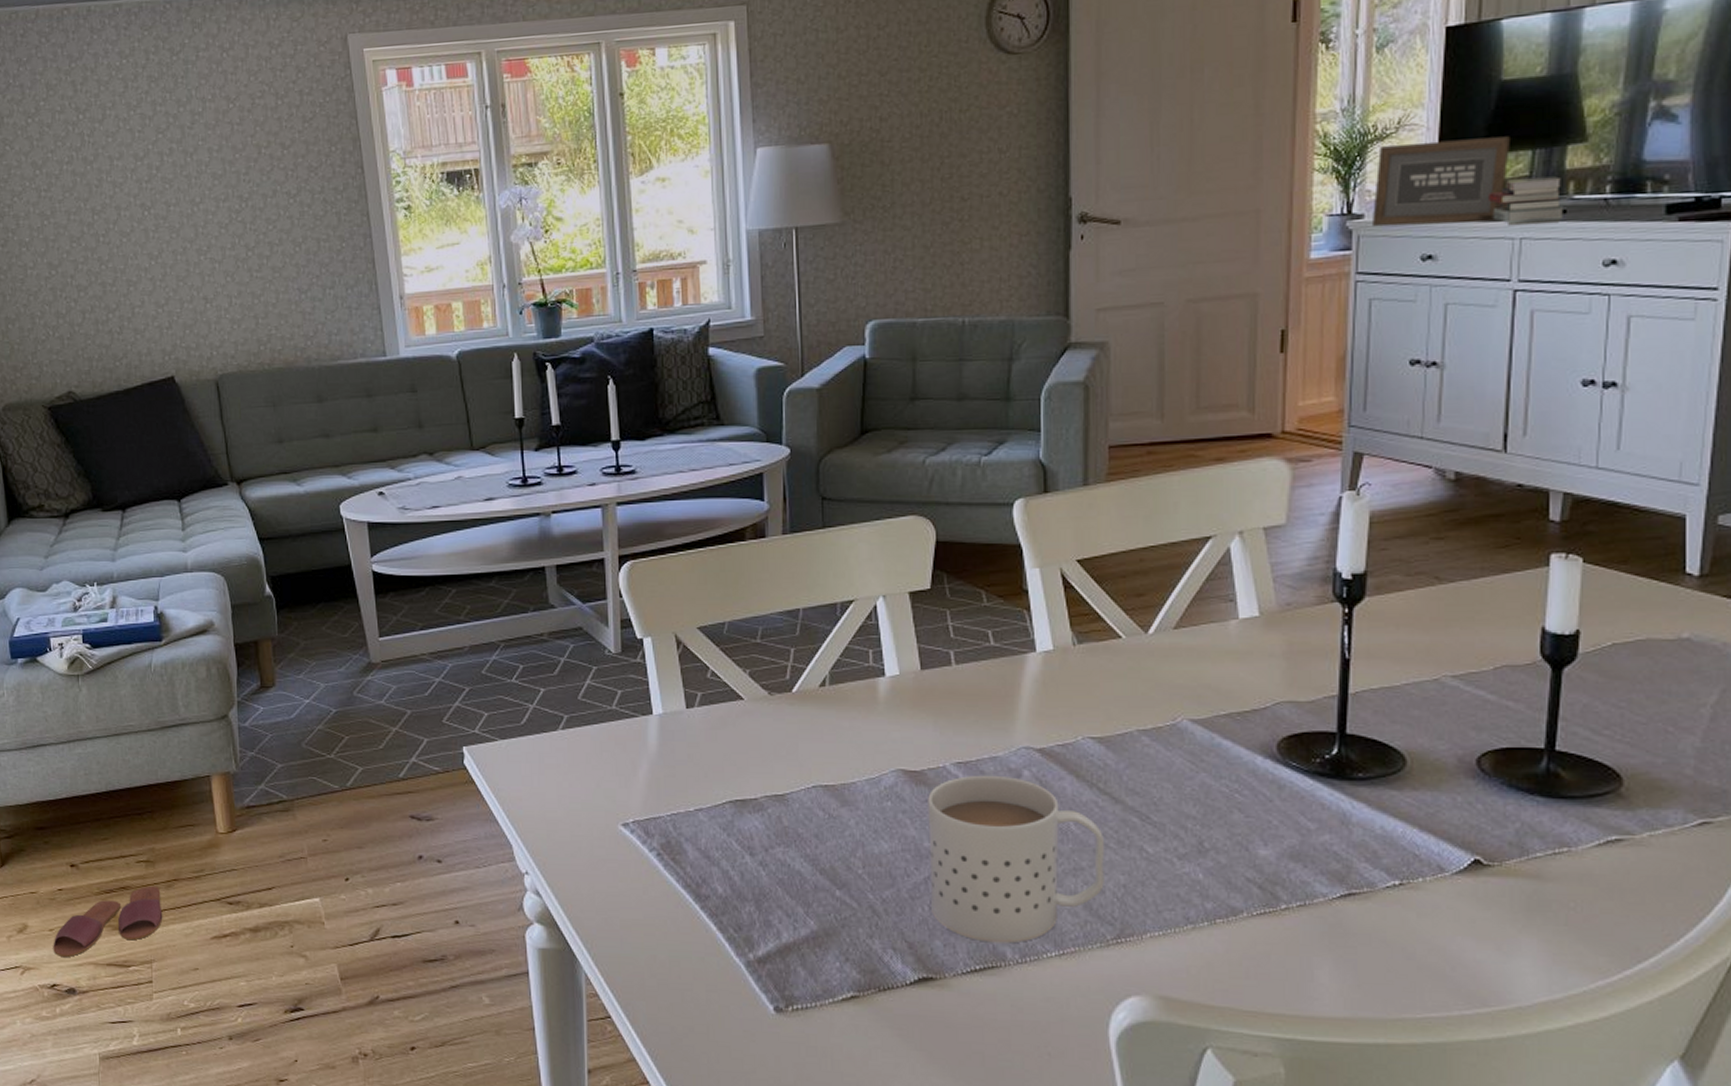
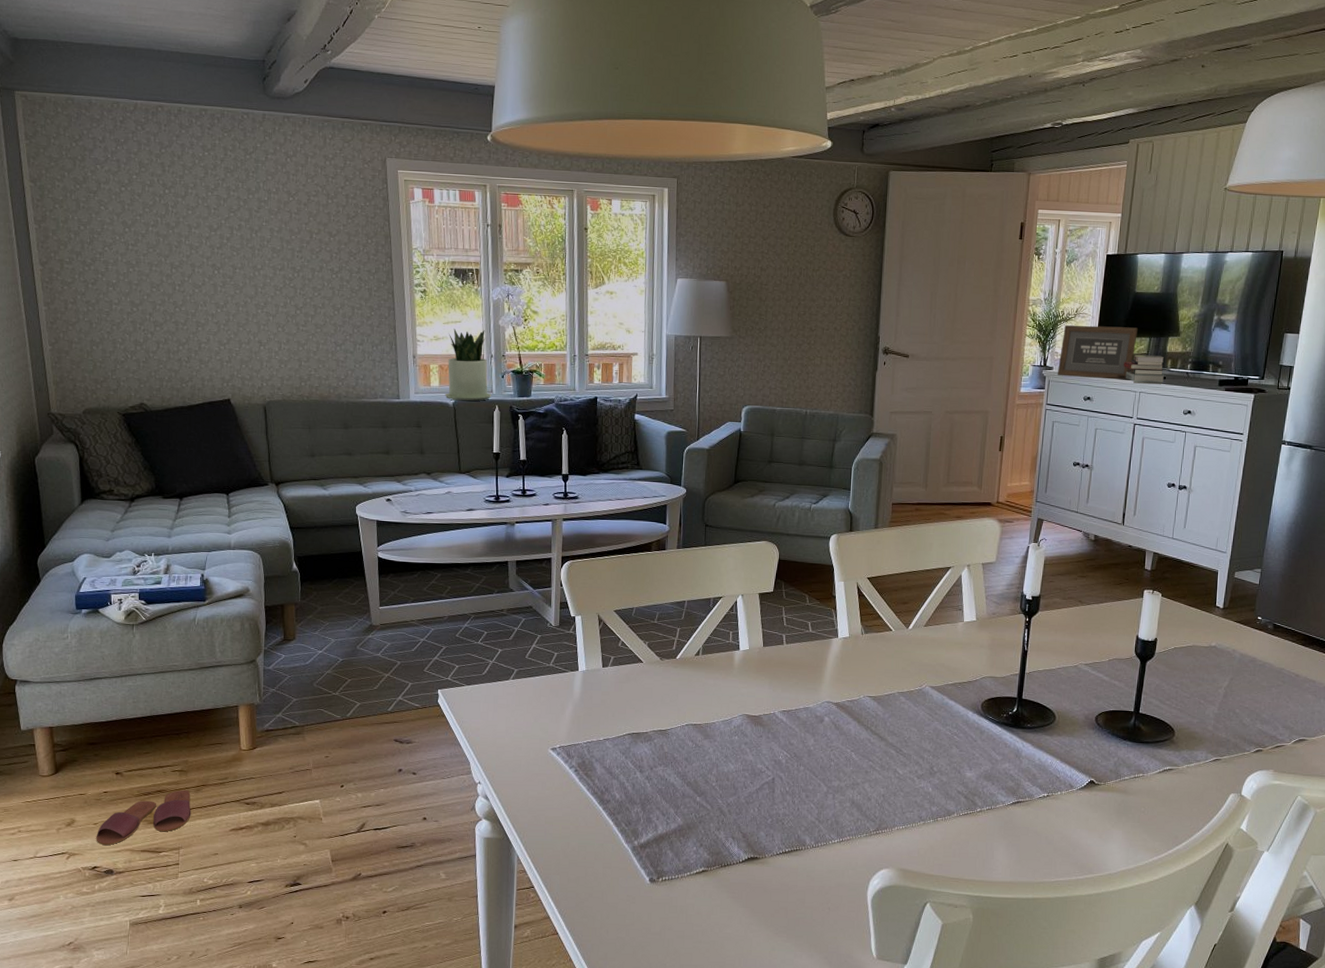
planter: none [445,251,508,352] -> present [445,328,492,402]
mug: present [928,775,1105,944] -> none [759,719,873,834]

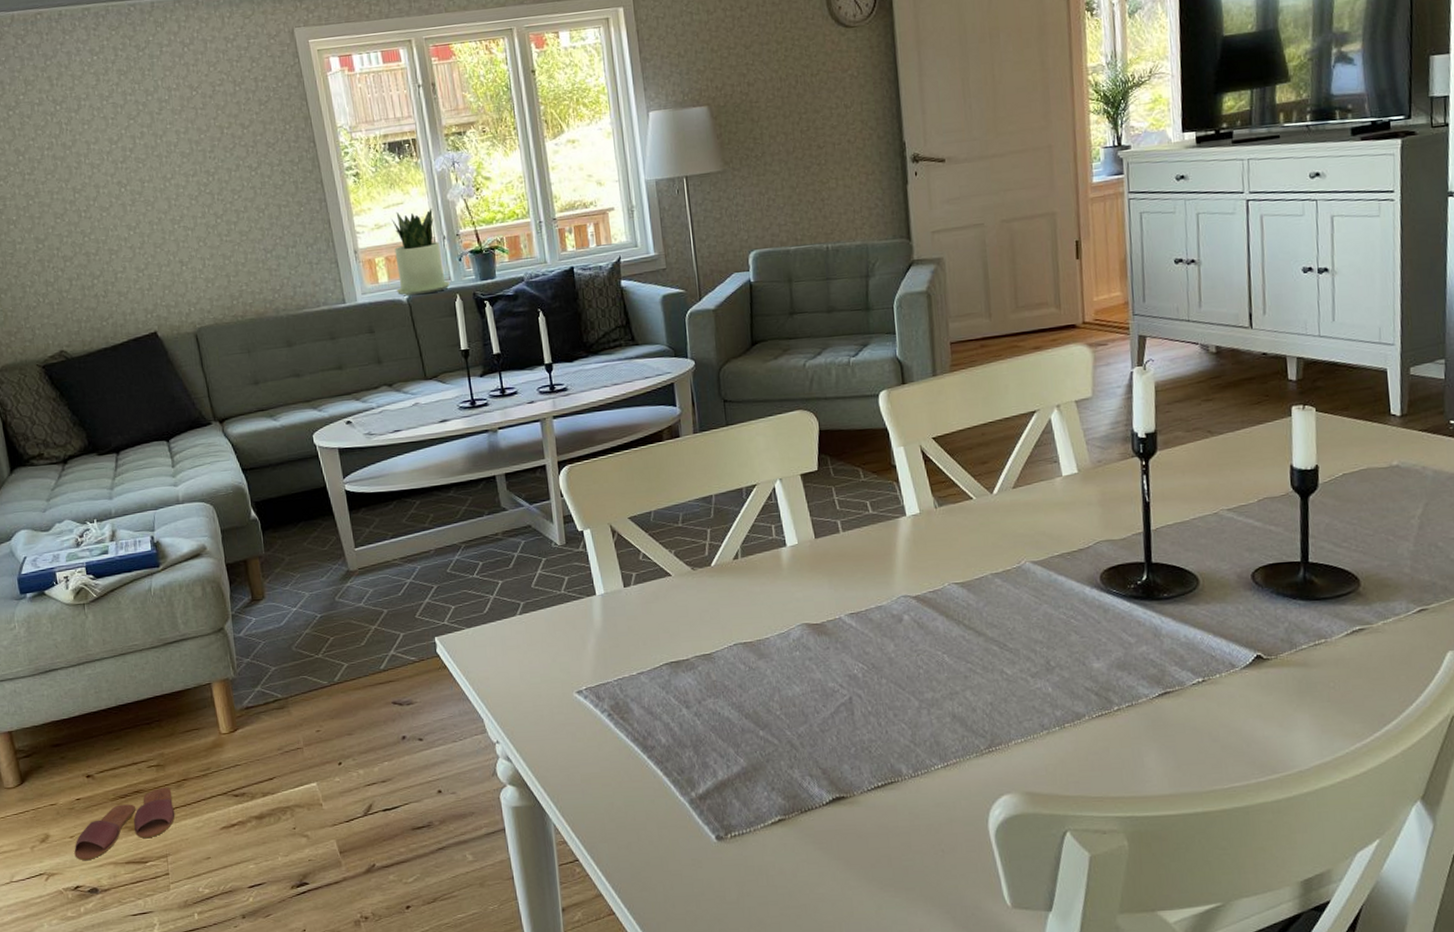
picture frame: present [1058,325,1139,380] -> none [1136,80,1235,156]
books: present [1124,355,1165,385] -> none [1221,109,1278,150]

